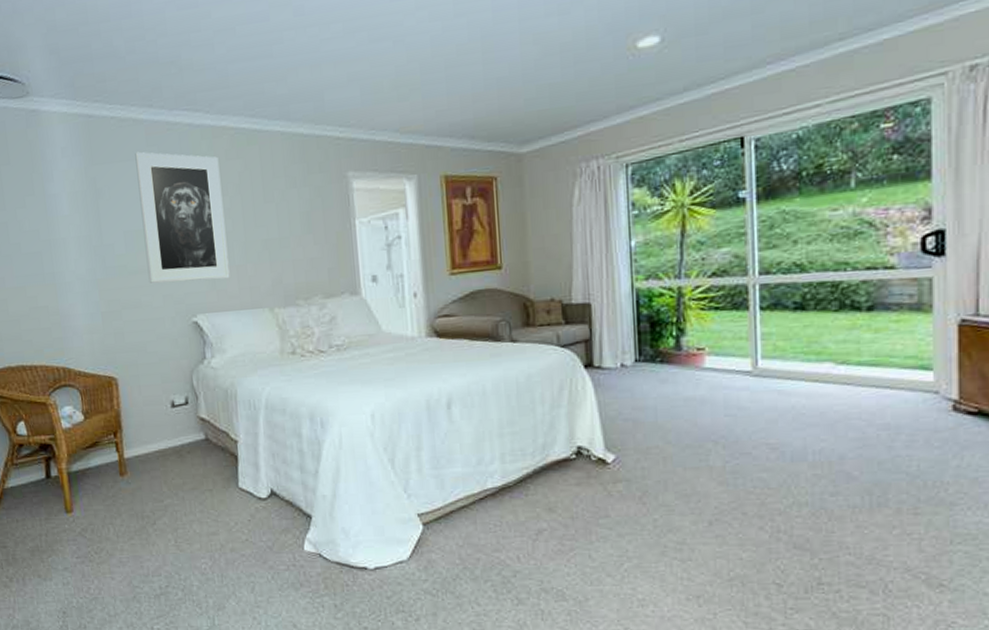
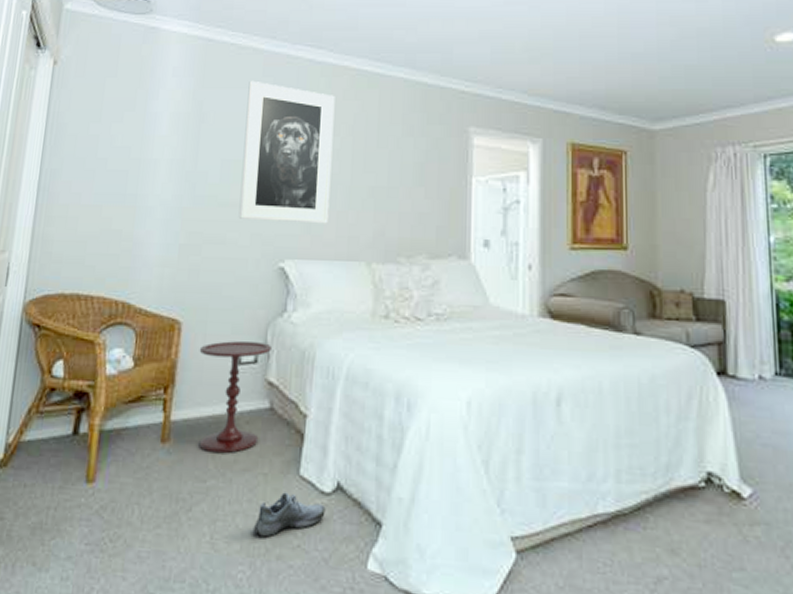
side table: none [137,387,201,479] -> present [199,341,271,454]
shoe: none [207,502,265,537] -> present [253,492,326,538]

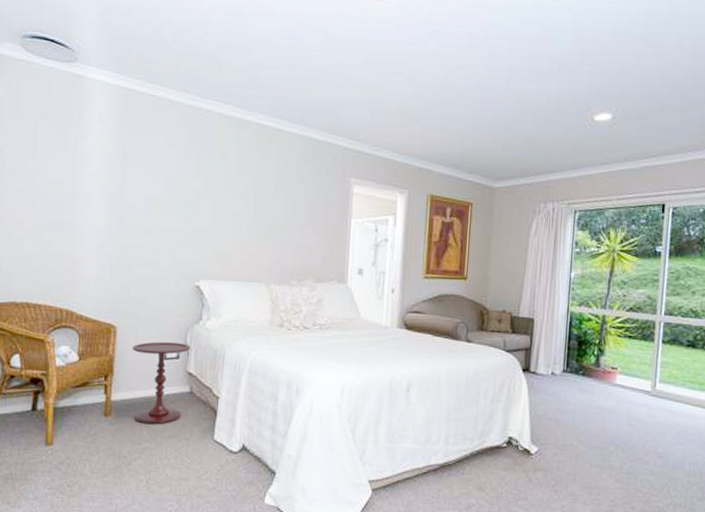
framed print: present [238,80,335,224] -> none [161,129,241,252]
shoe: present [253,492,326,538] -> none [179,451,234,483]

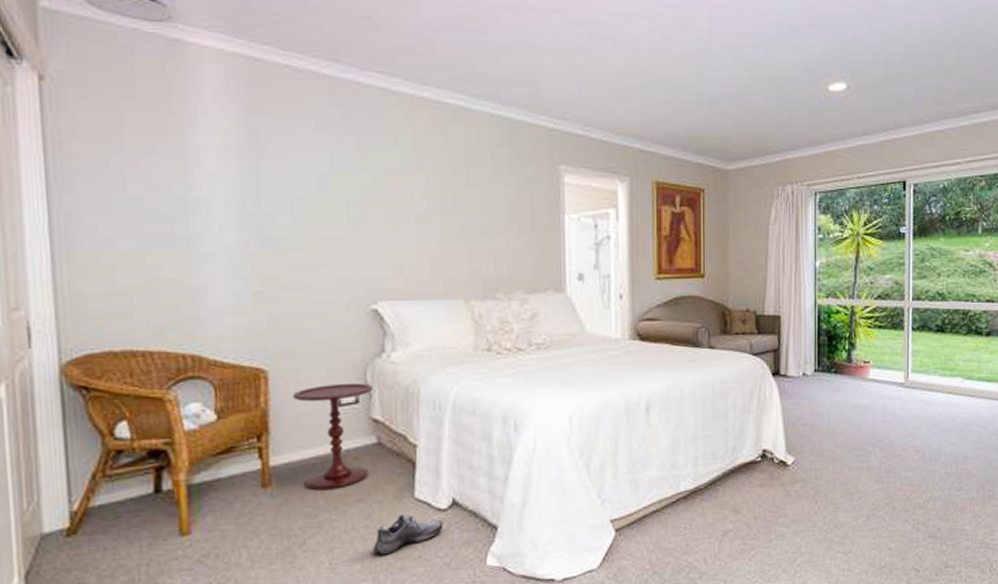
shoe: none [179,451,234,483] -> present [372,514,443,556]

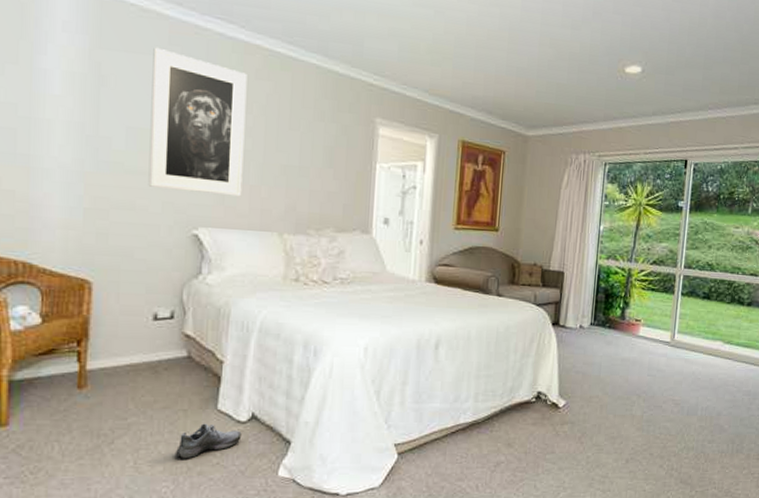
side table: present [292,383,373,490] -> none [113,299,187,396]
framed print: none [312,109,421,264] -> present [148,47,247,197]

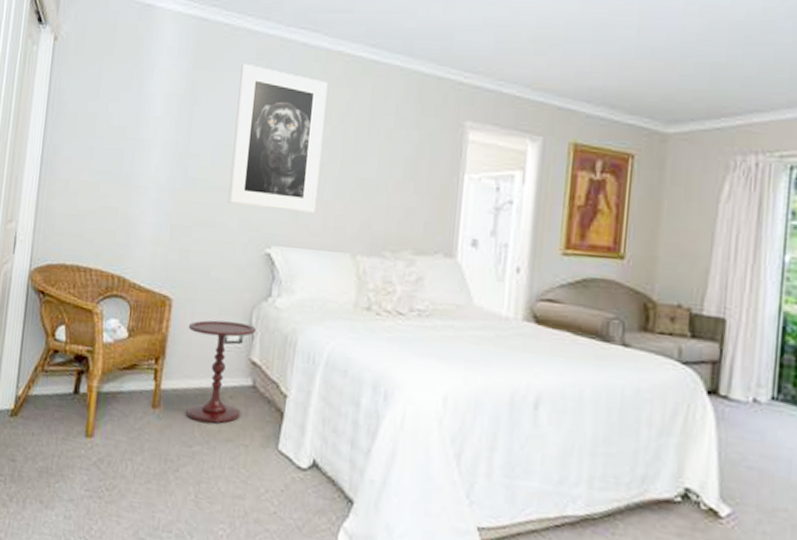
side table: none [113,299,187,396] -> present [186,320,256,424]
shoe: present [175,423,242,459] -> none [233,463,302,502]

